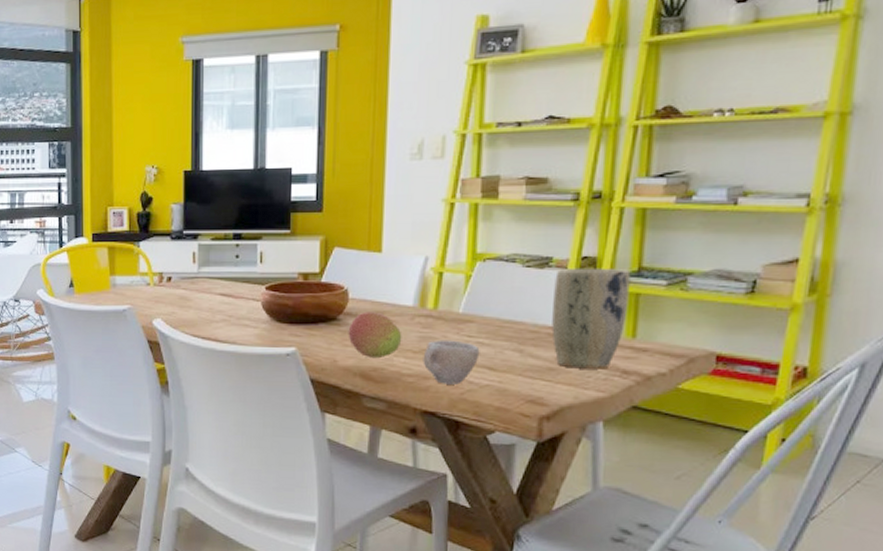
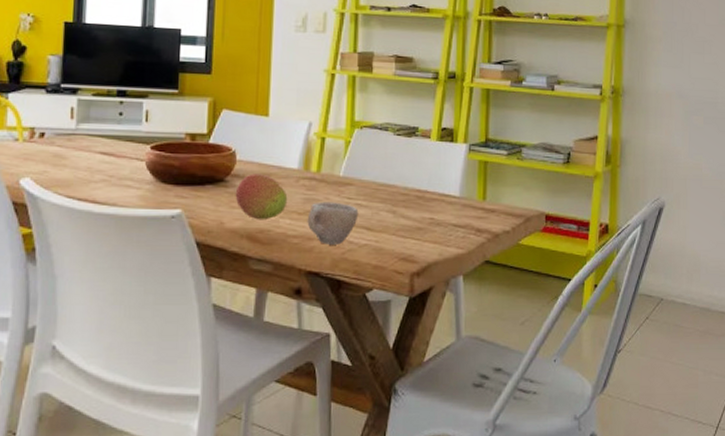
plant pot: present [551,268,631,369] -> none [419,137,480,228]

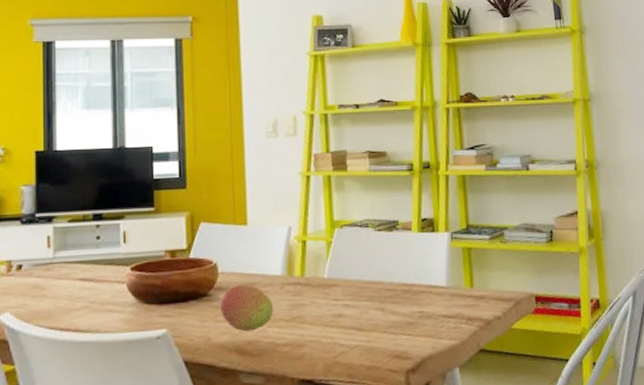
cup: present [307,201,359,245] -> none [295,305,347,350]

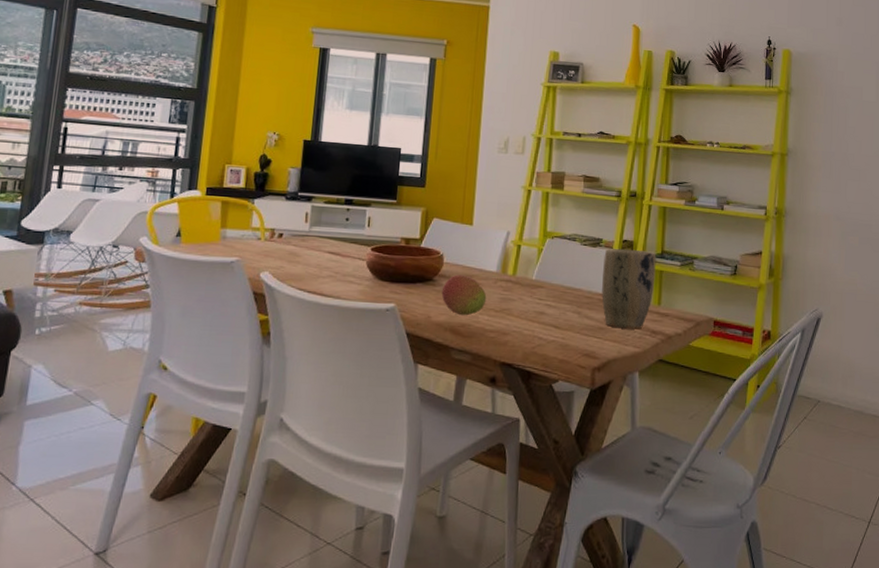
plant pot: none [402,227,464,321] -> present [602,248,656,329]

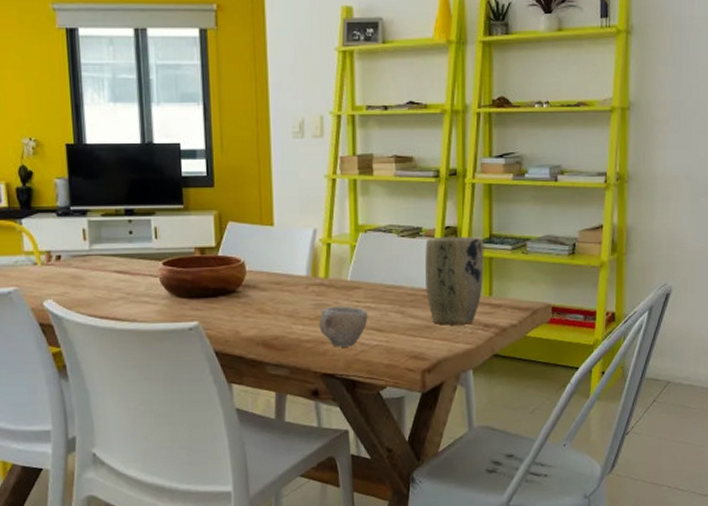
fruit: present [441,274,487,316] -> none [247,283,299,328]
cup: none [503,301,548,340] -> present [319,306,368,347]

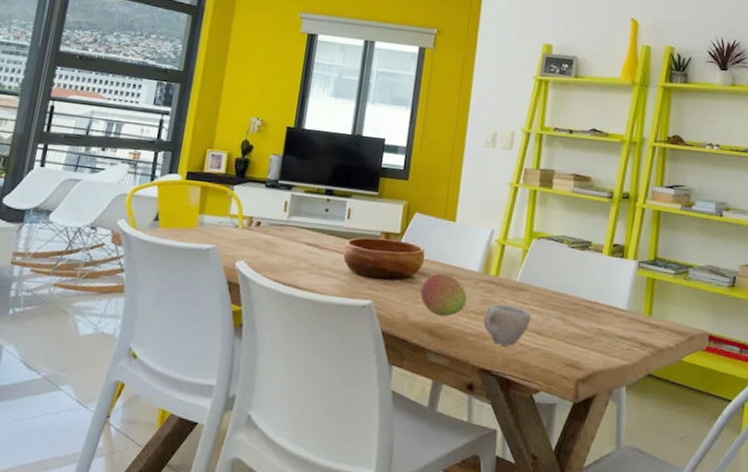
fruit: none [247,283,299,328] -> present [420,273,467,317]
plant pot: present [425,236,484,325] -> none [589,252,649,341]

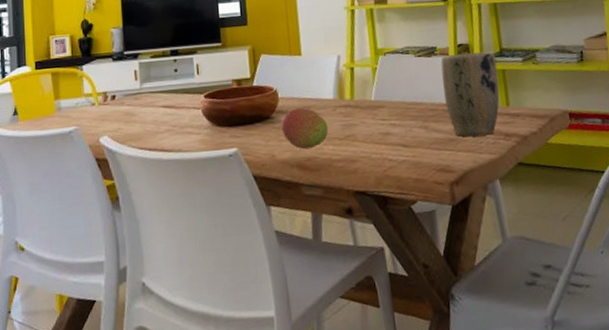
cup: present [483,304,531,346] -> none [348,124,394,165]
plant pot: none [589,252,649,341] -> present [441,51,500,137]

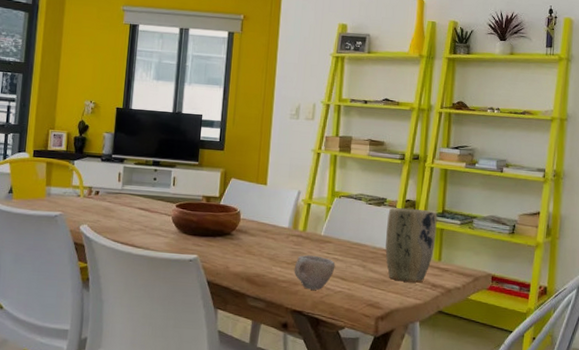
fruit: present [281,107,329,150] -> none [238,230,279,267]
cup: none [348,124,394,165] -> present [294,255,336,290]

